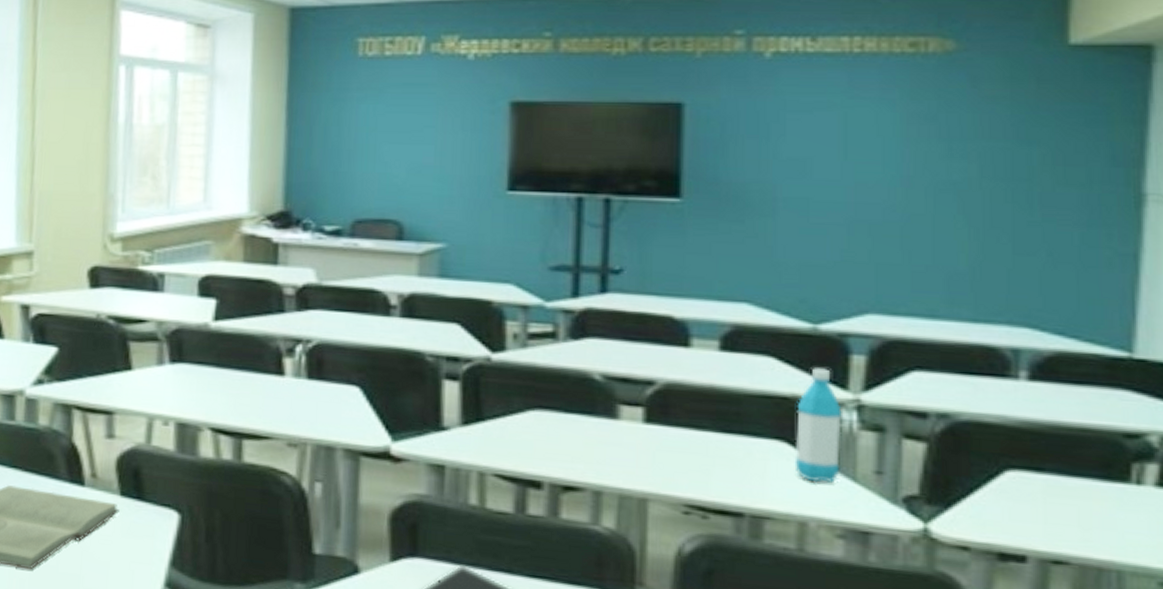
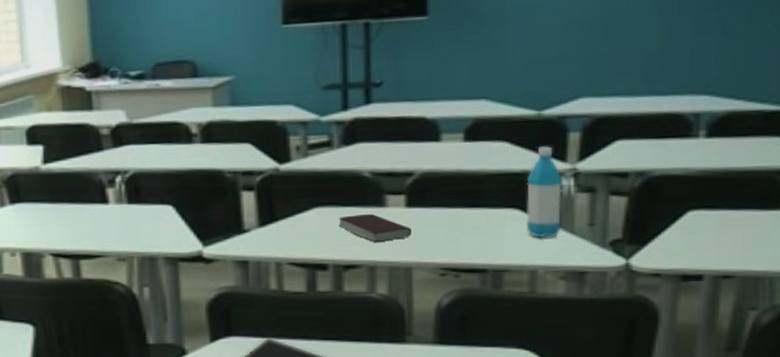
book: none [559,424,649,463] -> present [338,214,411,242]

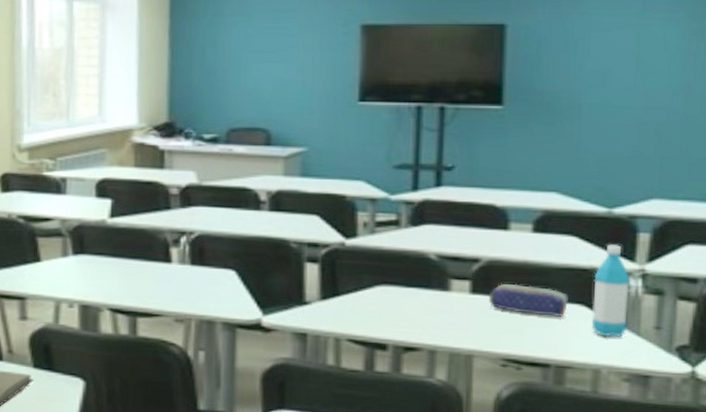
book: present [338,214,411,242] -> none [401,296,474,326]
pencil case: none [424,193,503,224] -> present [488,283,568,318]

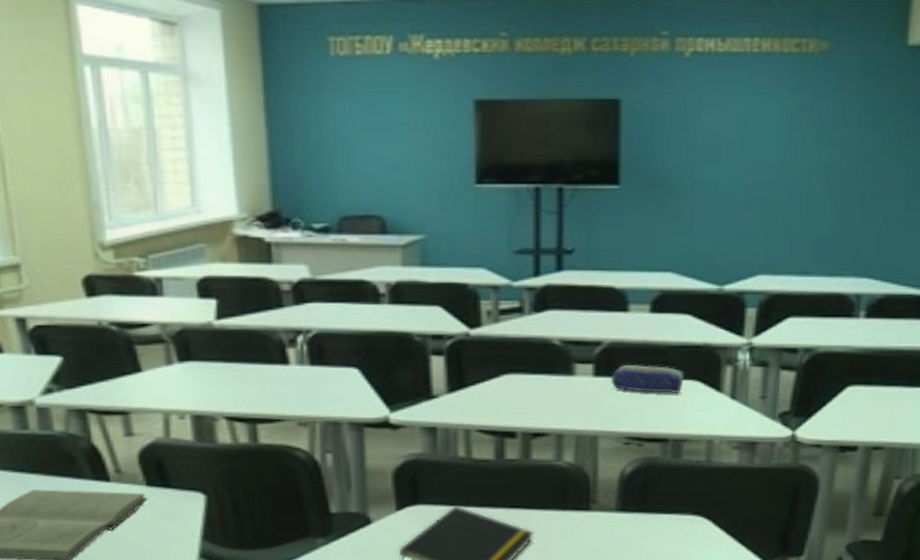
water bottle: present [591,244,630,338] -> none [705,321,739,410]

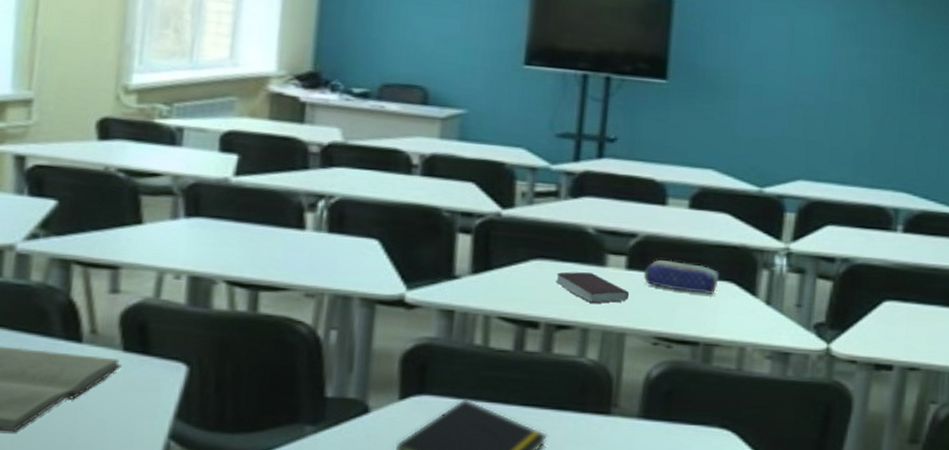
book: none [528,383,598,410] -> present [556,271,629,303]

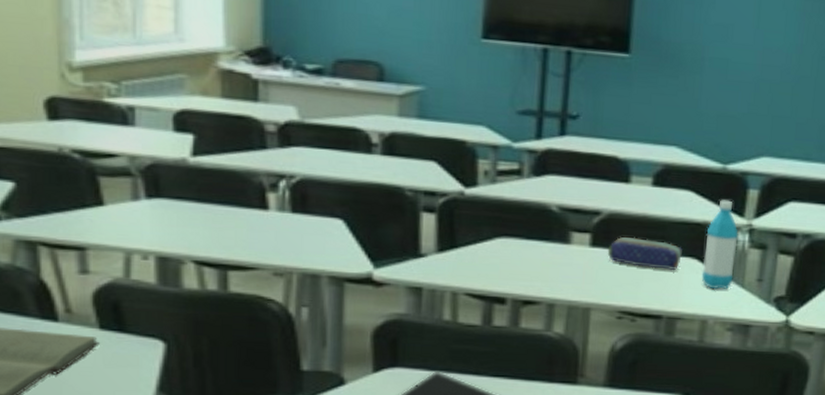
book: present [556,271,629,303] -> none [521,249,593,280]
water bottle: none [739,223,776,315] -> present [701,200,738,290]

